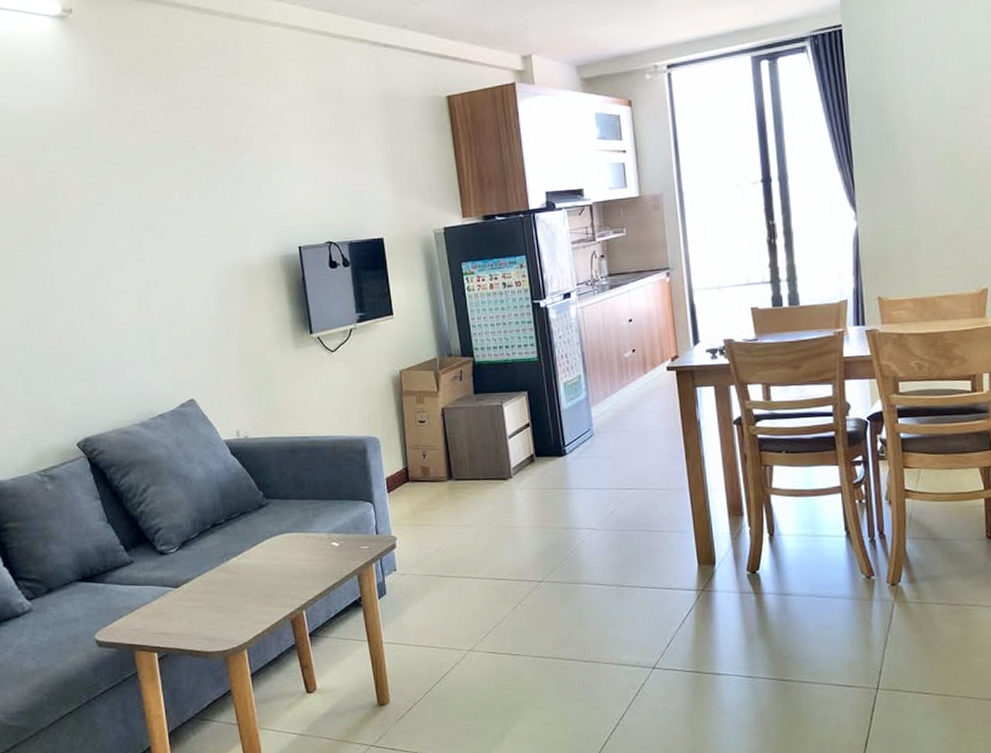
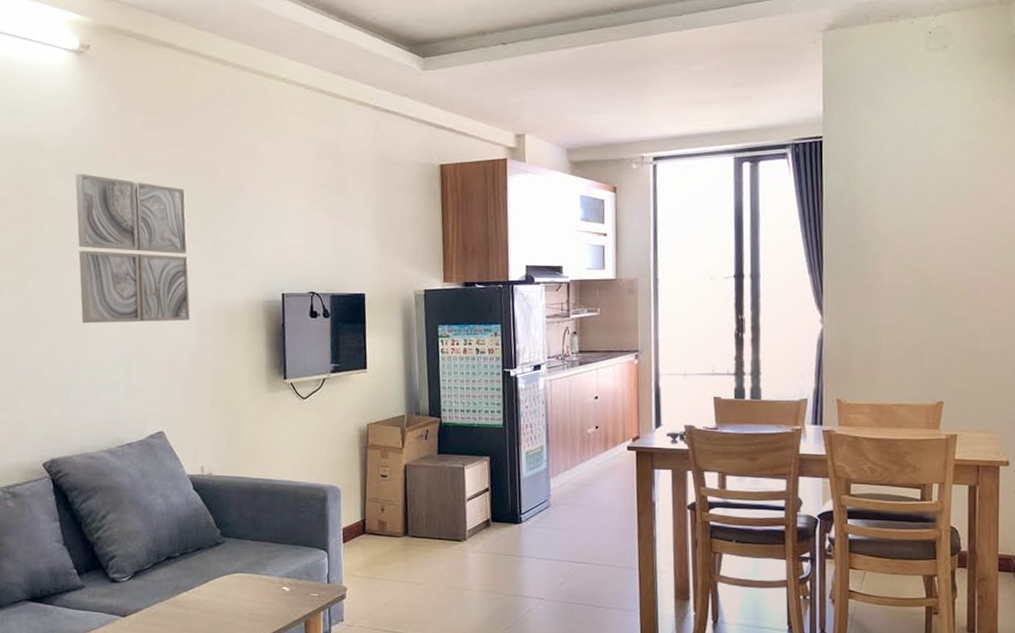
wall art: none [74,143,209,298] -> present [75,173,191,324]

